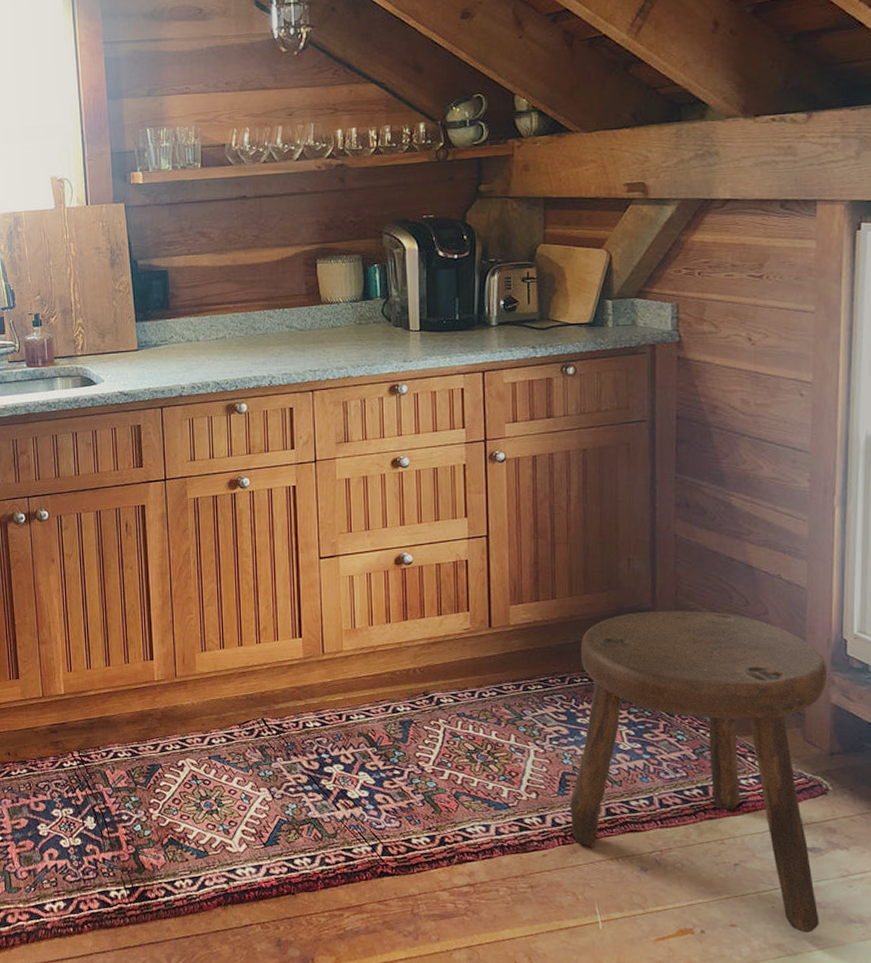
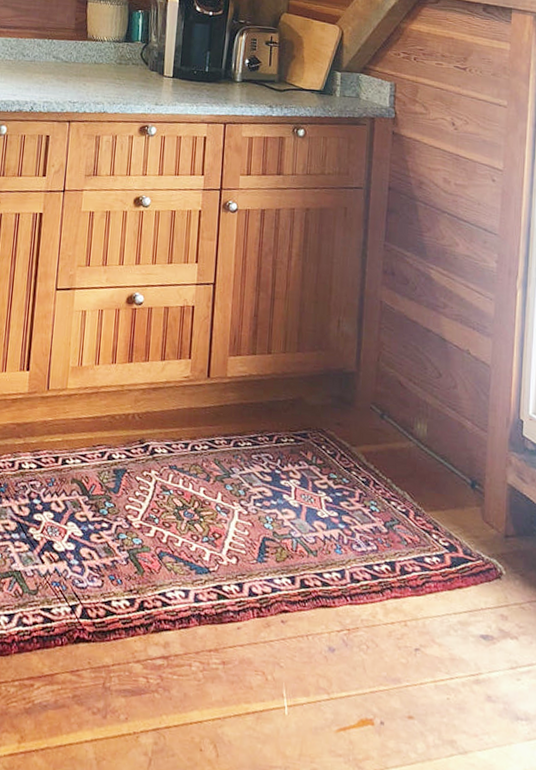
stool: present [570,610,827,933] -> none [267,375,505,729]

